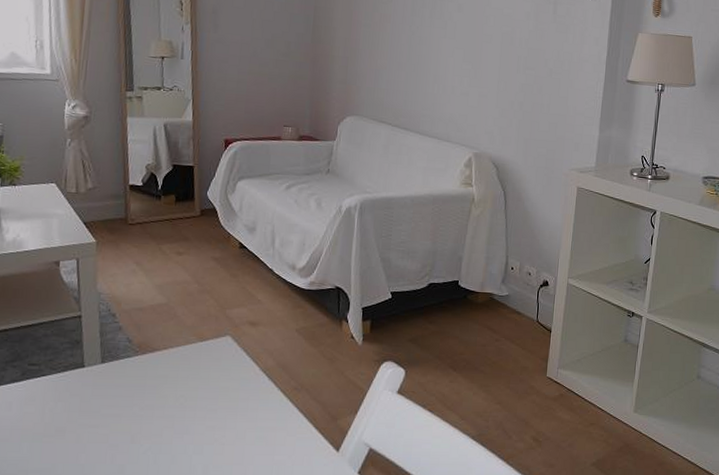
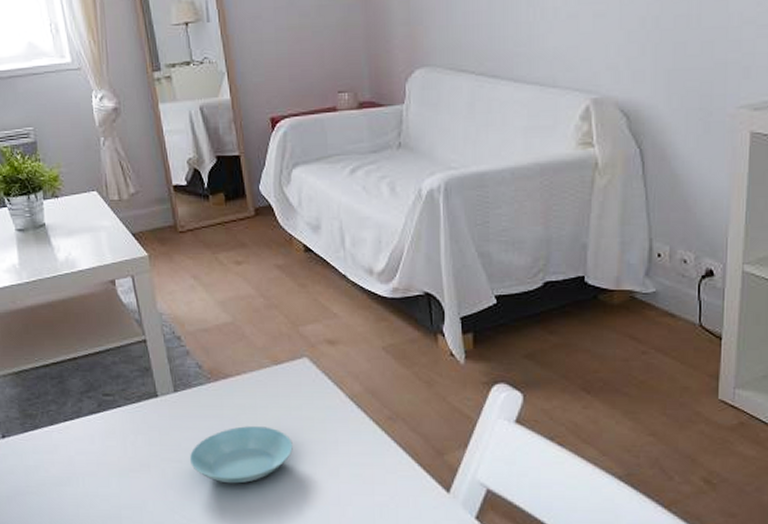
saucer: none [106,395,207,447] -> present [189,426,293,484]

